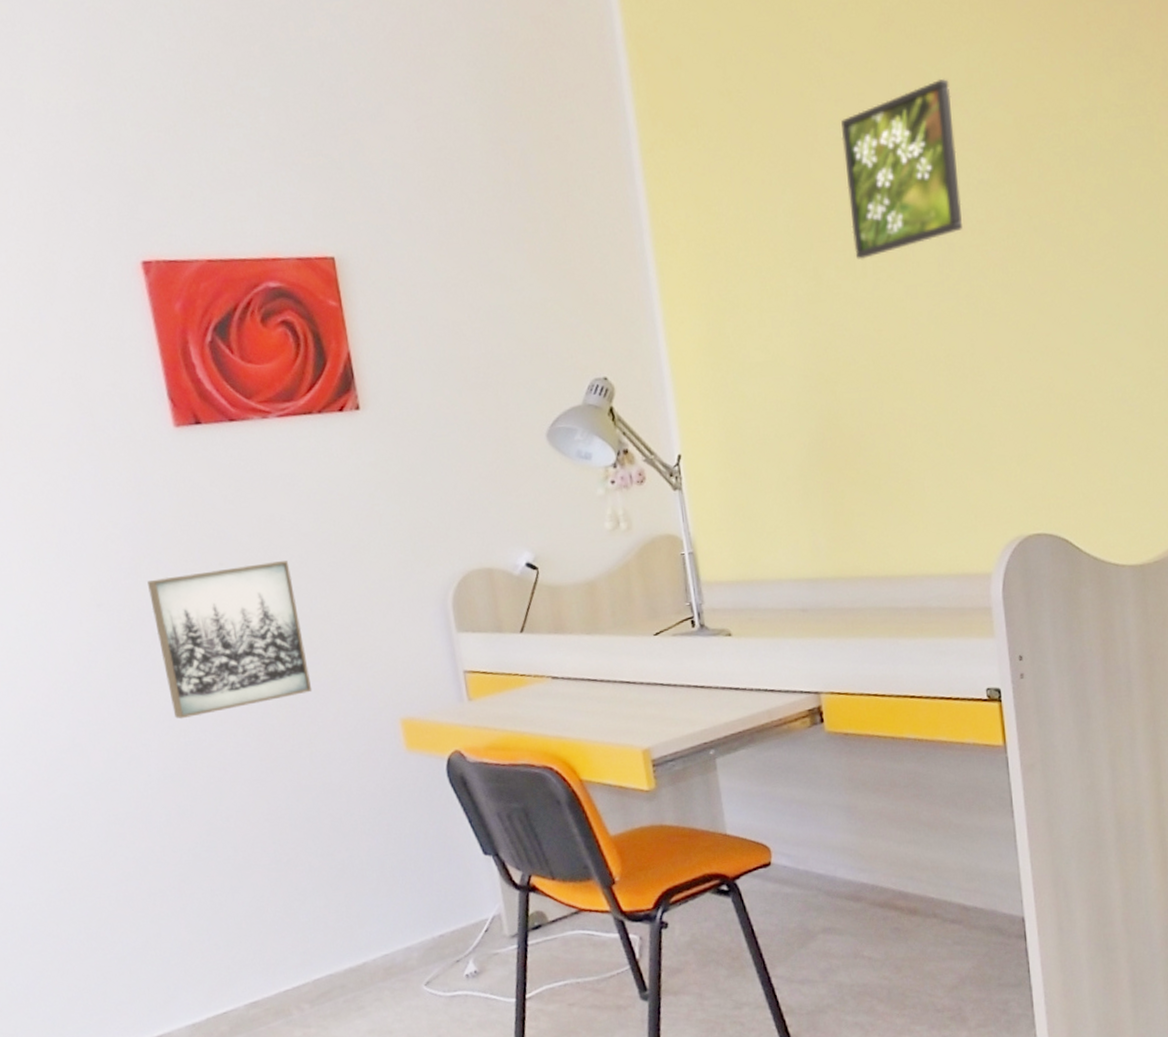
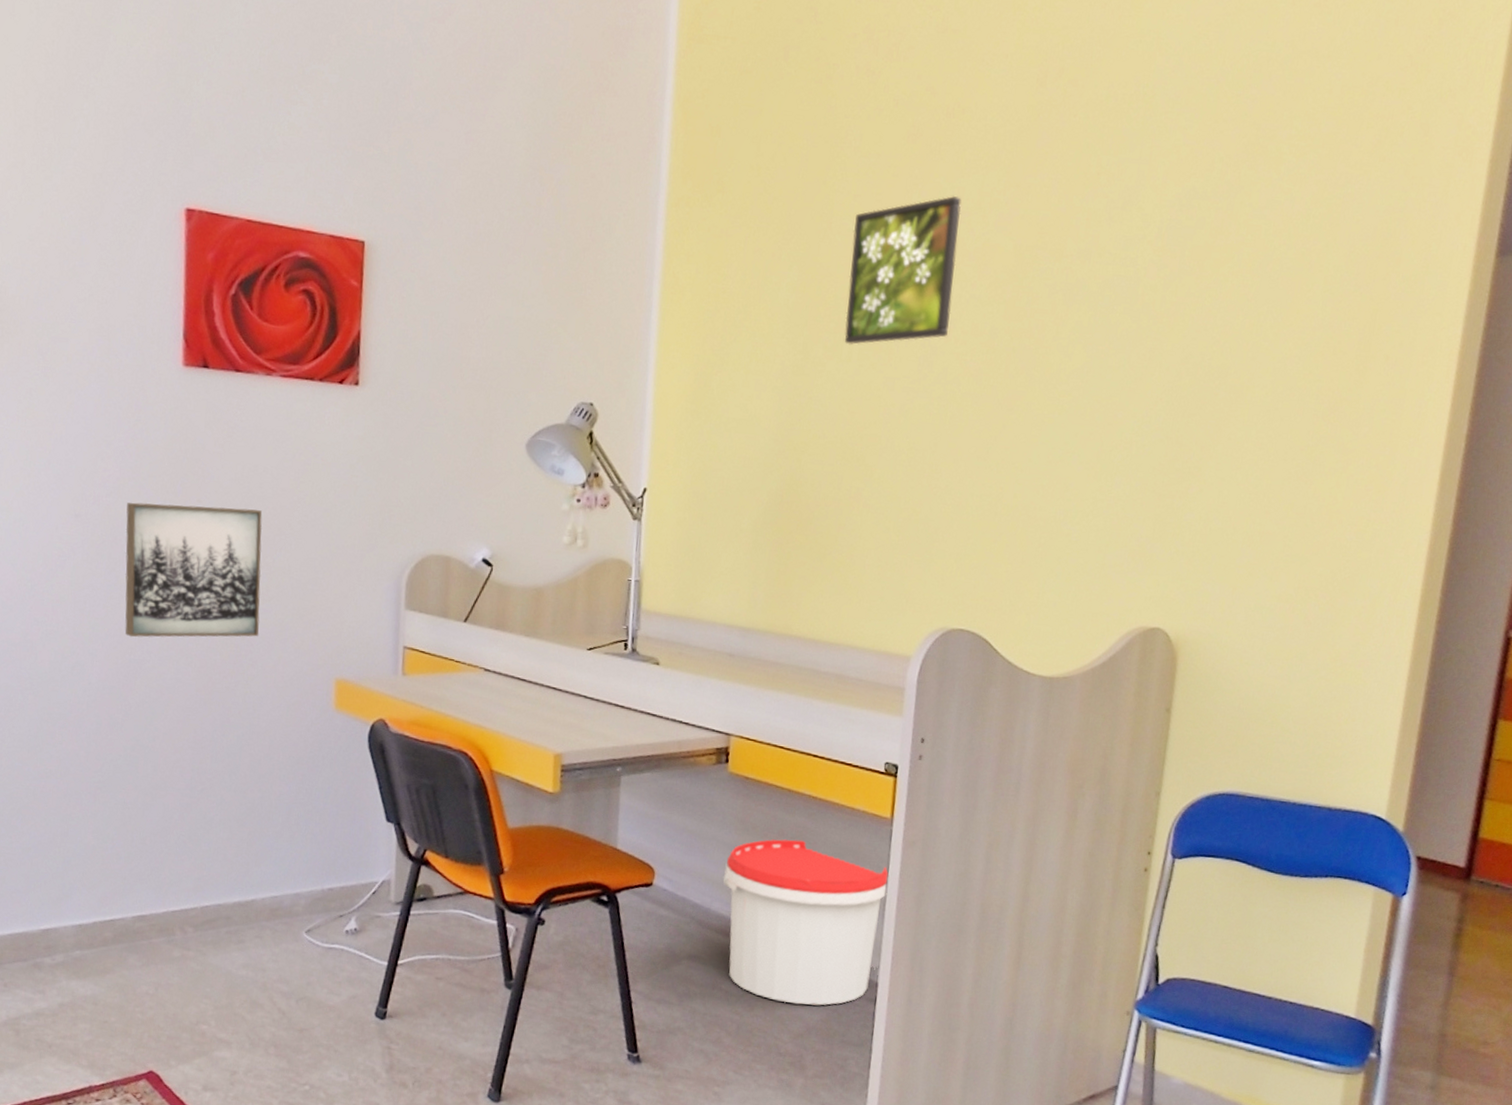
bucket: none [842,787,1016,958] -> present [723,839,890,1006]

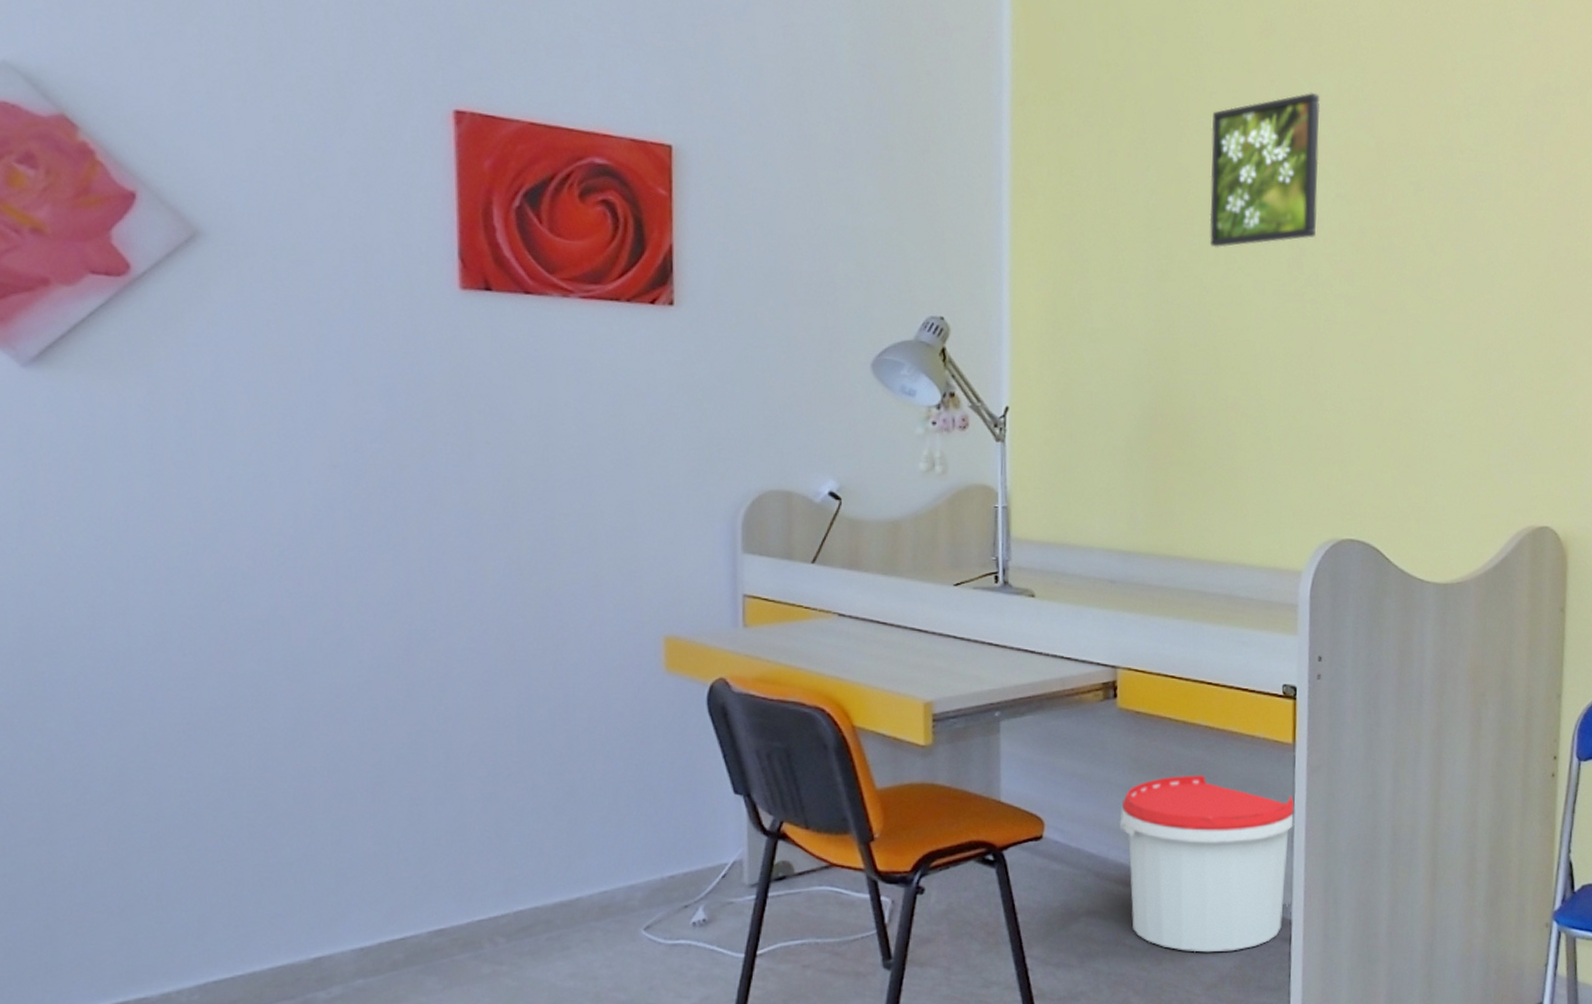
wall art: present [125,502,263,637] -> none [397,447,570,604]

